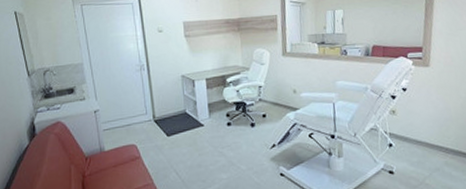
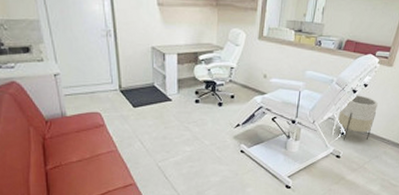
planter: none [381,100,424,153] -> present [337,94,379,141]

